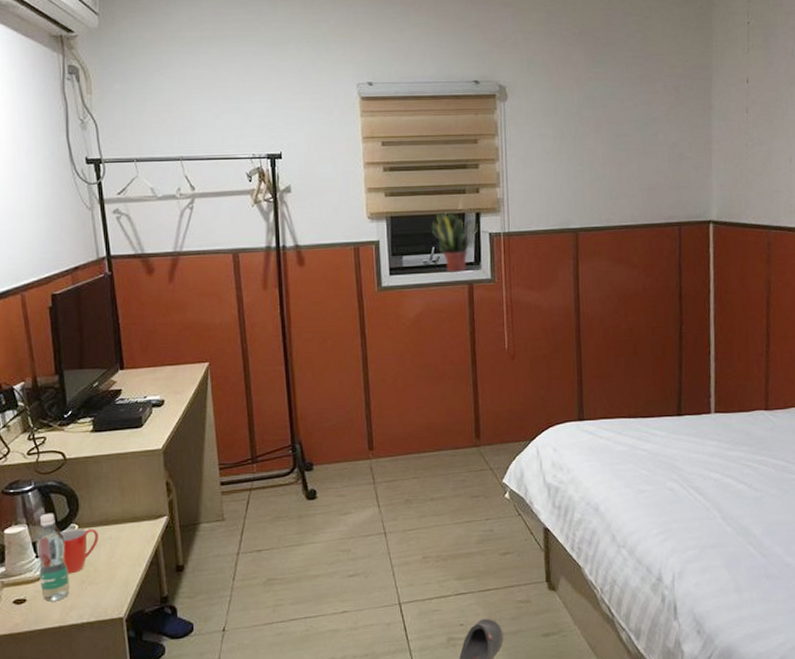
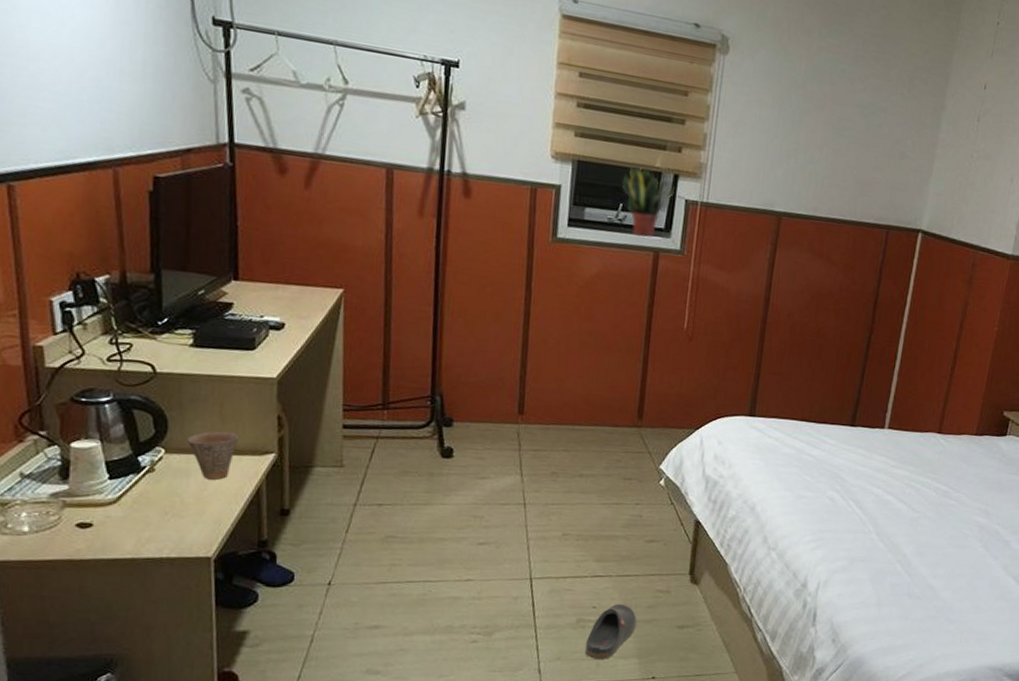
bottle: present [36,513,71,602] -> none [109,431,150,530]
mug: present [60,528,98,574] -> none [141,452,189,503]
cup: none [95,502,136,547] -> present [187,431,238,480]

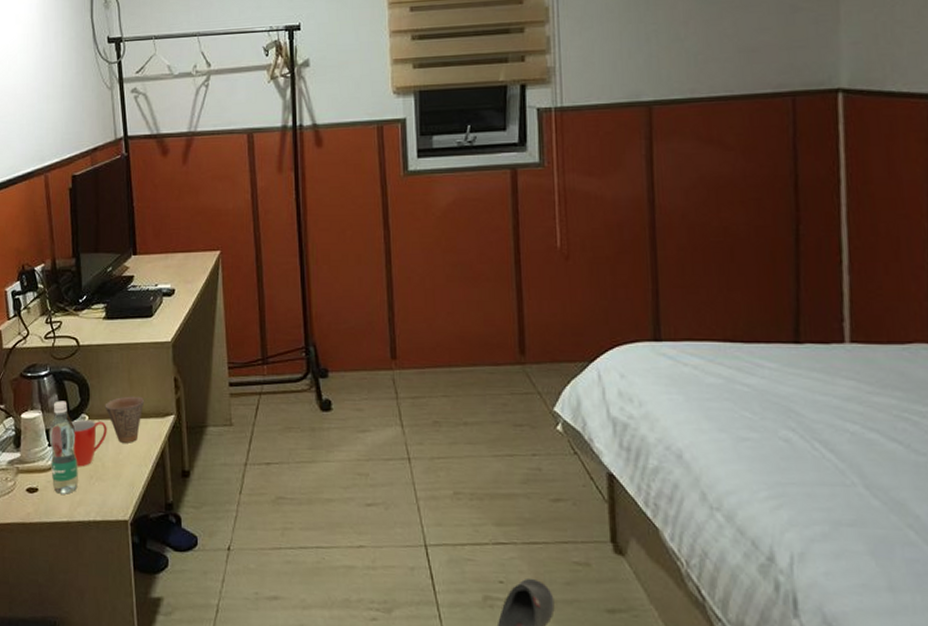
bottle: none [109,431,150,530] -> present [49,400,79,494]
mug: none [141,452,189,503] -> present [71,419,107,467]
potted plant: present [622,166,675,238] -> none [466,83,523,156]

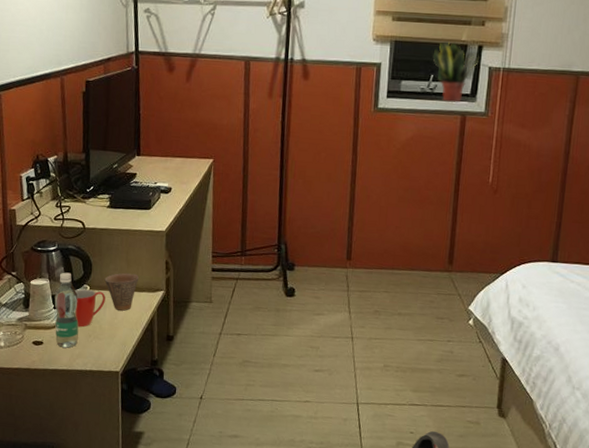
potted plant: none [466,83,523,156] -> present [432,41,479,103]

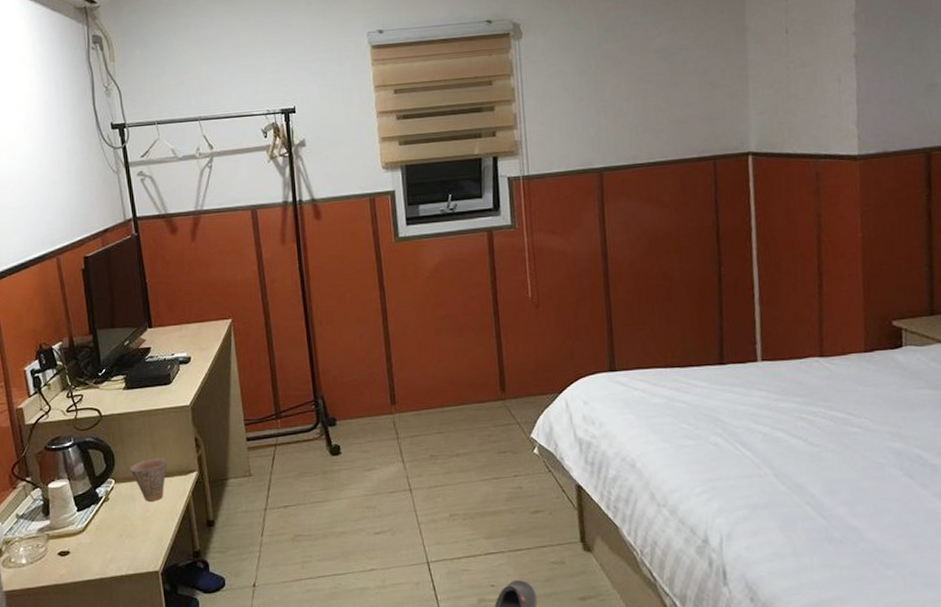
bottle: present [54,272,79,348] -> none [77,468,109,554]
mug: present [74,288,106,327] -> none [98,483,134,528]
potted plant: present [432,41,479,103] -> none [447,156,496,221]

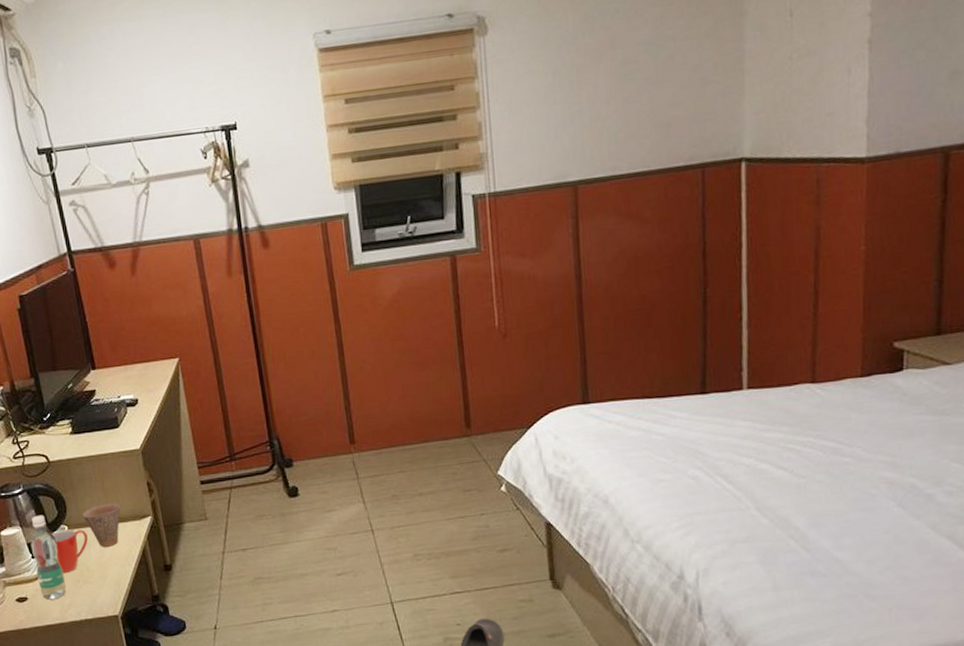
bottle: none [77,468,109,554] -> present [30,515,67,600]
mug: none [98,483,134,528] -> present [51,529,88,574]

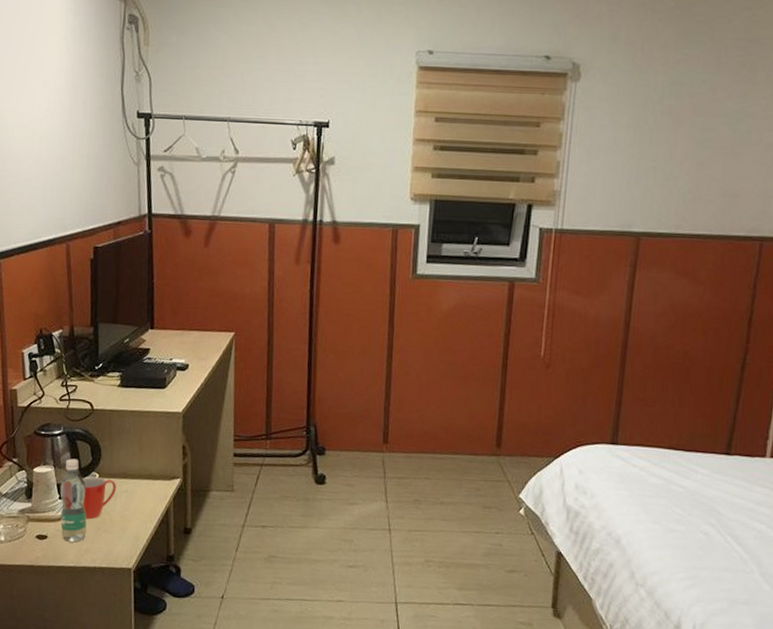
cup: present [82,503,121,547] -> none [115,458,153,501]

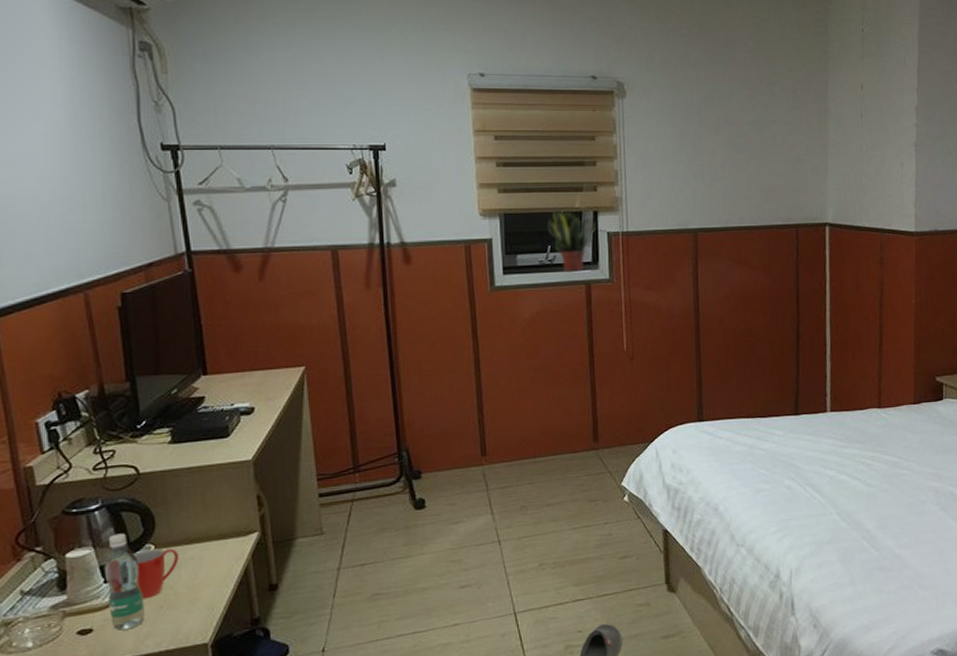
potted plant: none [477,200,529,269] -> present [547,209,596,273]

